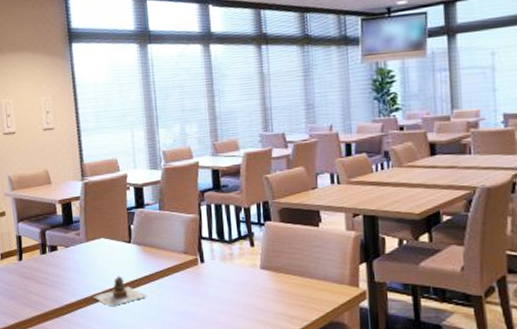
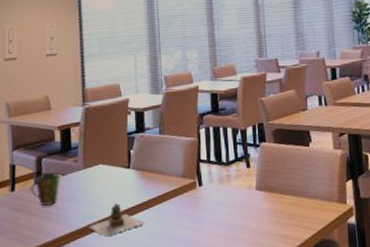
cup: none [36,244,65,275] -> present [30,172,61,206]

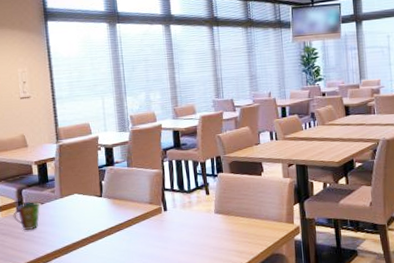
teapot: present [89,203,145,236] -> none [68,227,117,254]

